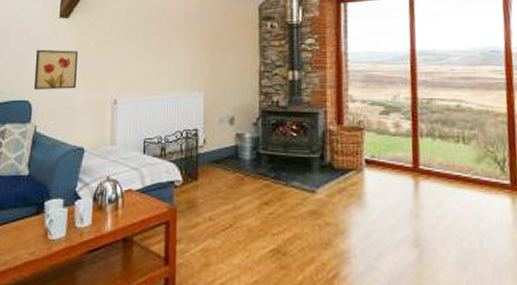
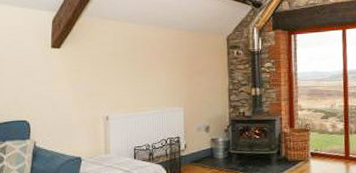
wall art: present [33,49,79,90] -> none [30,76,72,111]

